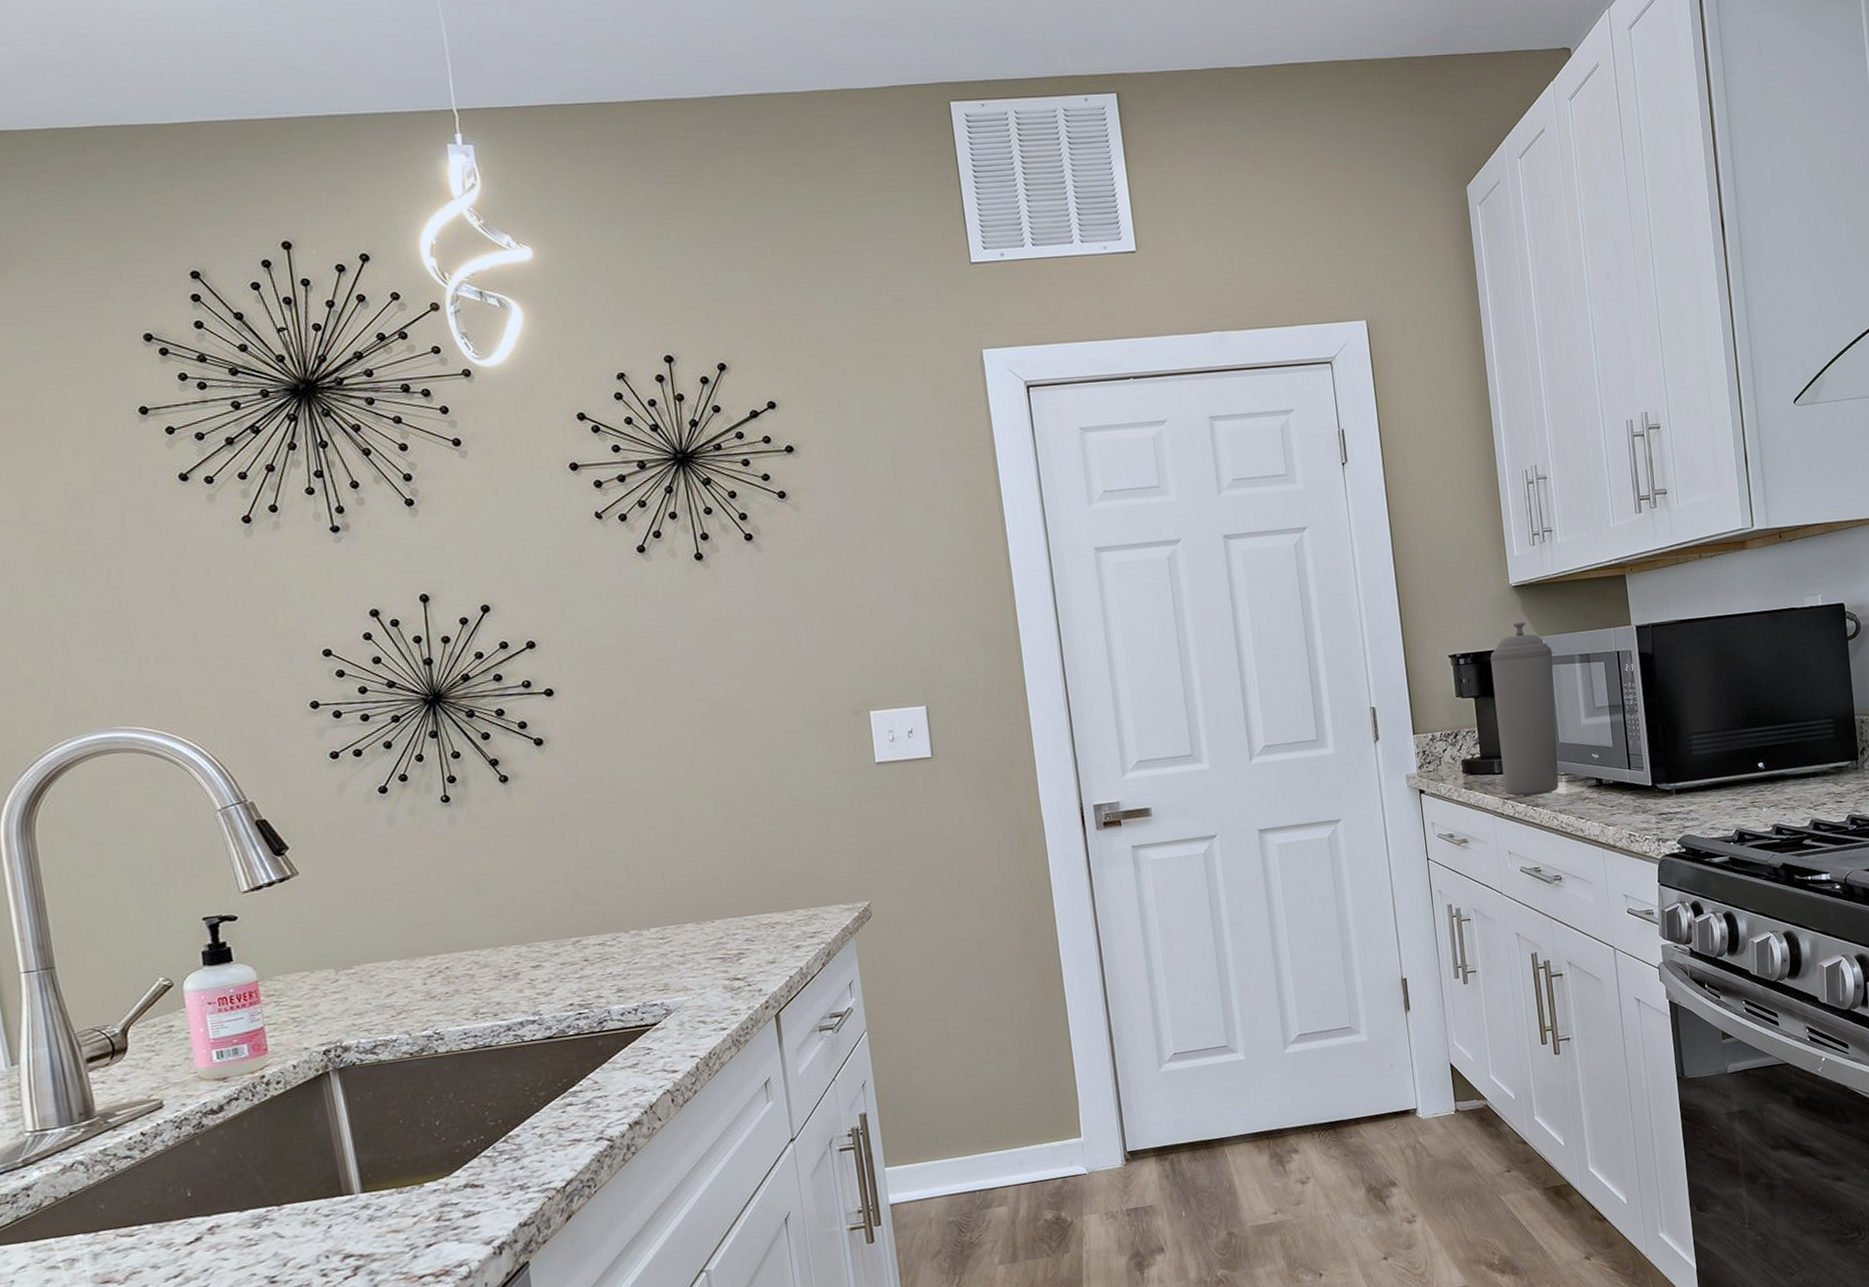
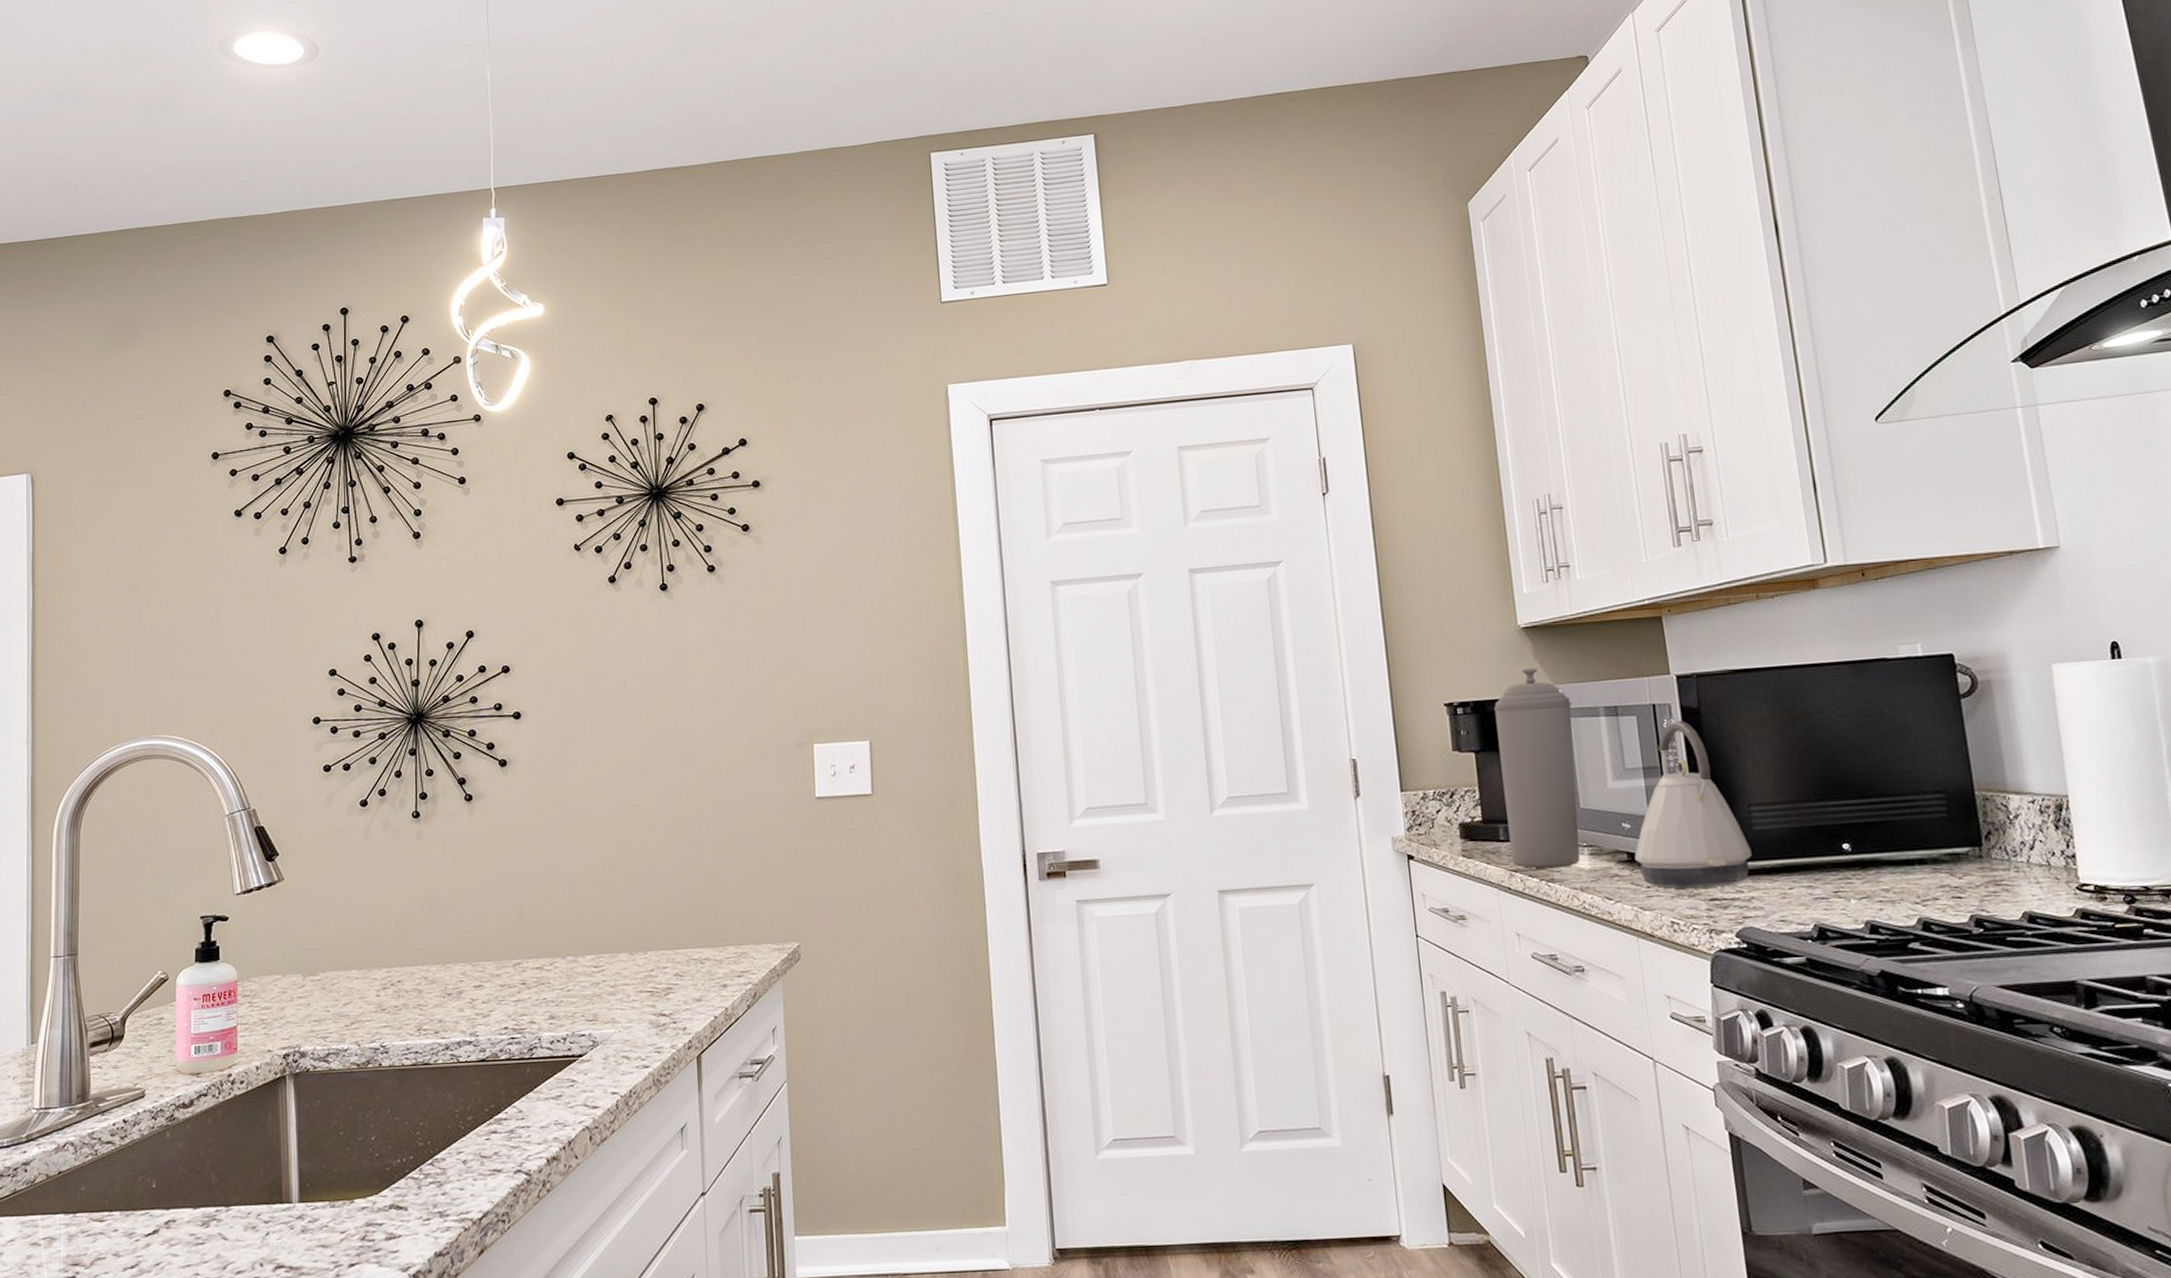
kettle: none [1601,664,1691,807] -> present [1634,720,1752,890]

